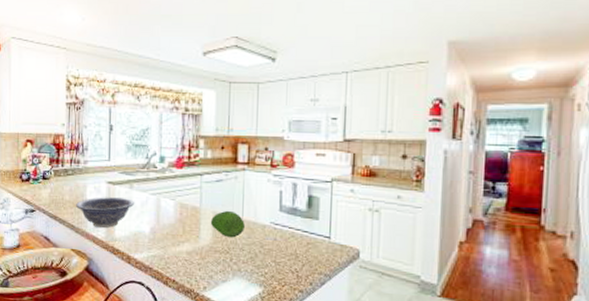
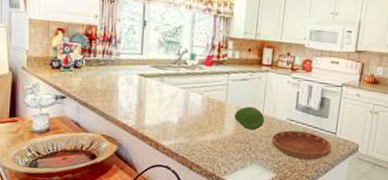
decorative bowl: present [75,197,135,229] -> none [106,88,165,117]
saucer: none [255,236,327,271] -> present [271,130,332,160]

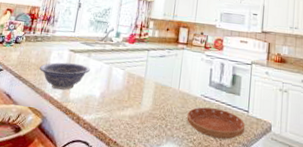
decorative bowl: none [106,88,165,117] -> present [39,62,91,90]
fruit: present [233,106,265,131] -> none [151,82,180,107]

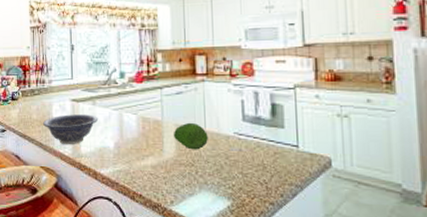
fruit: none [151,82,180,107] -> present [173,122,208,150]
saucer: present [187,107,246,140] -> none [220,147,297,182]

